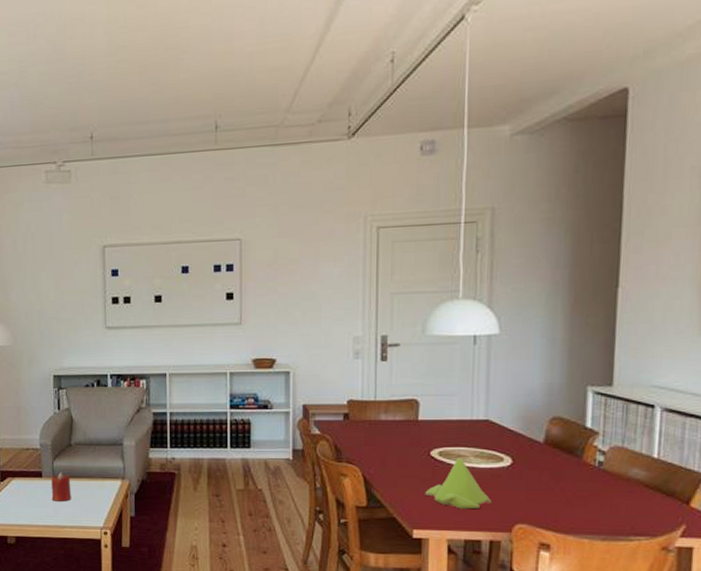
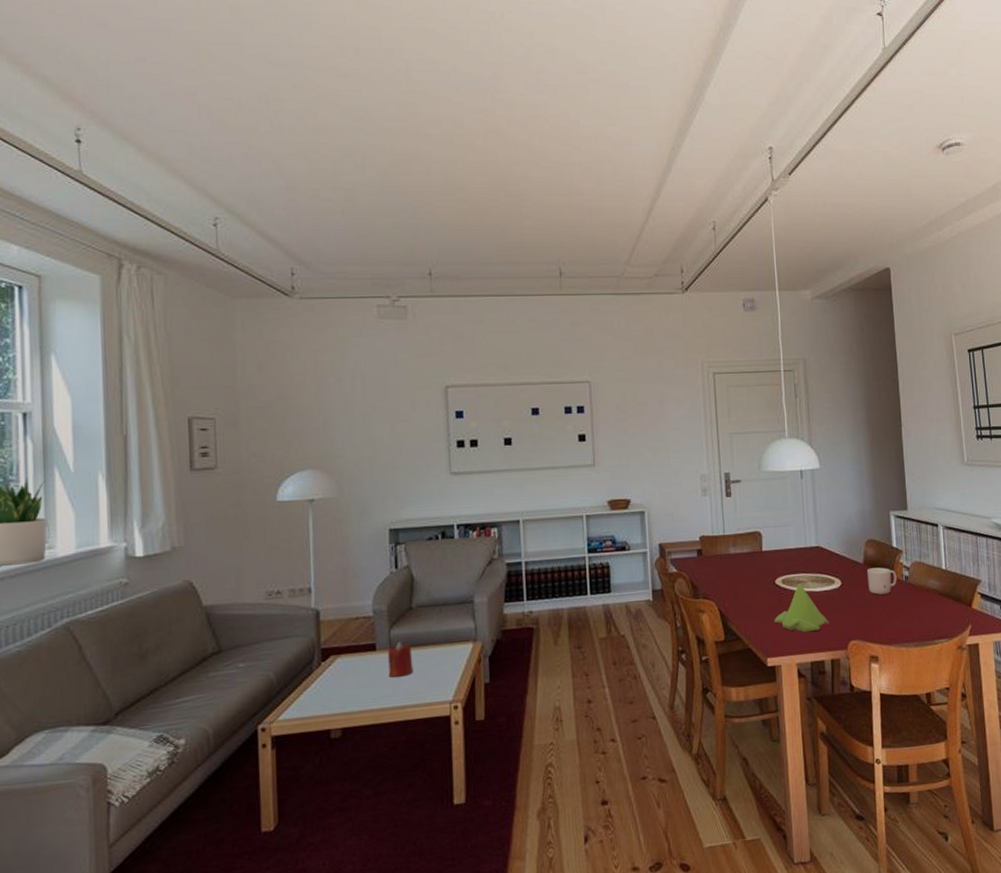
mug: none [546,449,587,479] -> present [866,567,897,595]

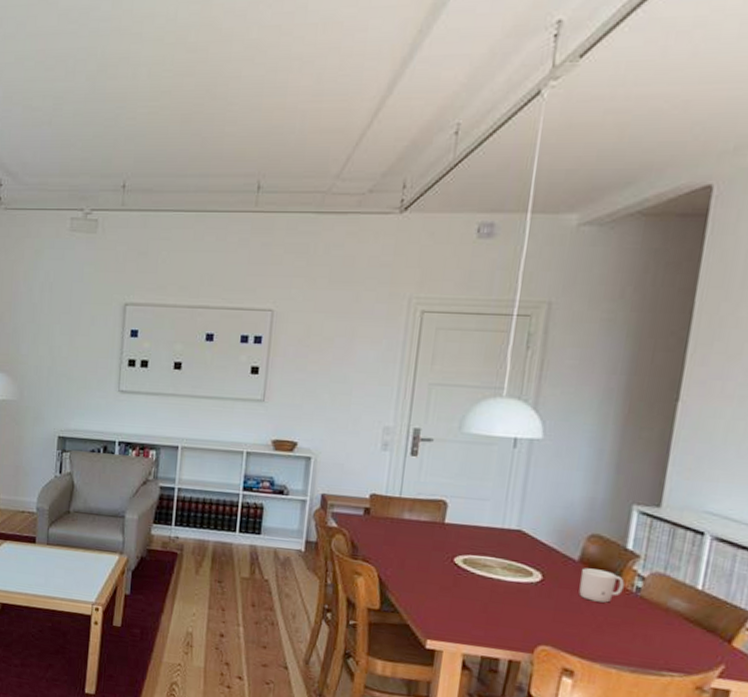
candle: present [387,641,414,678] -> none [44,539,66,572]
napkin: present [774,584,830,633] -> none [443,568,516,625]

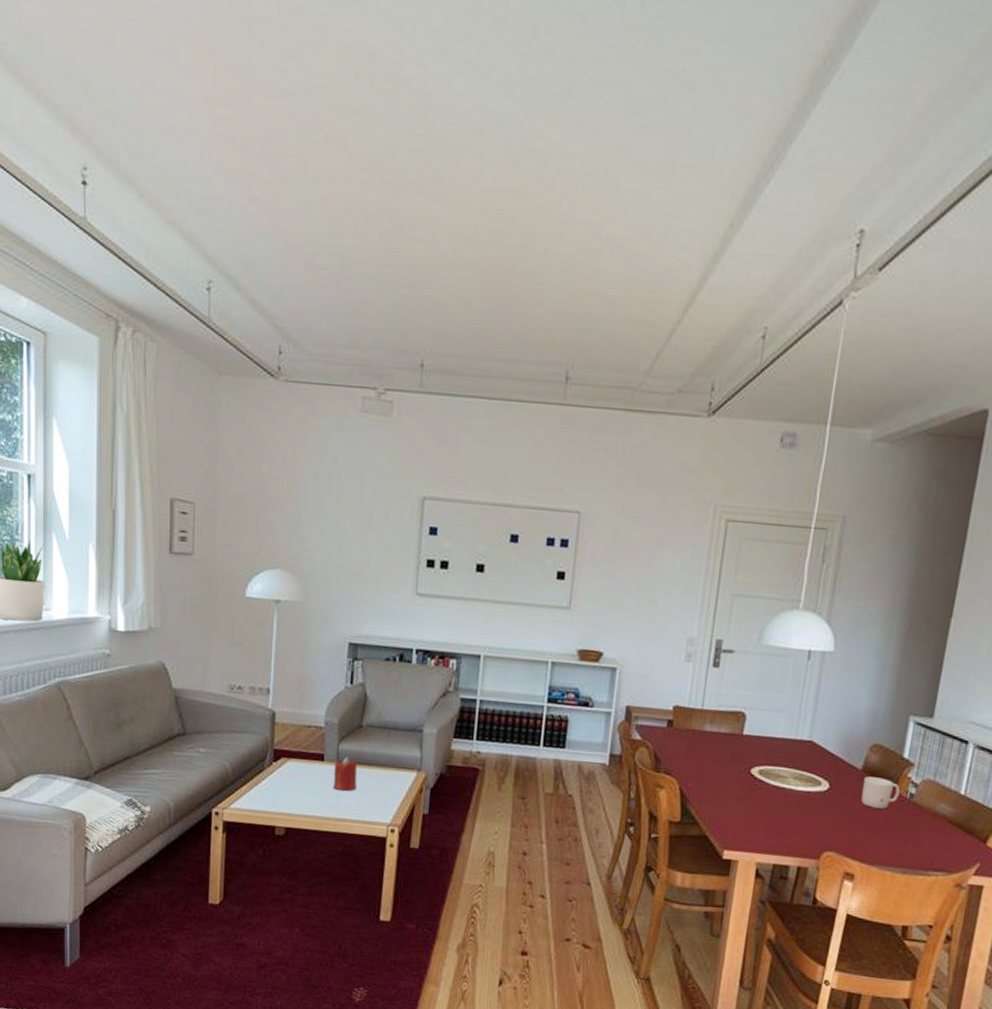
candle: none [44,539,66,572] -> present [333,756,358,792]

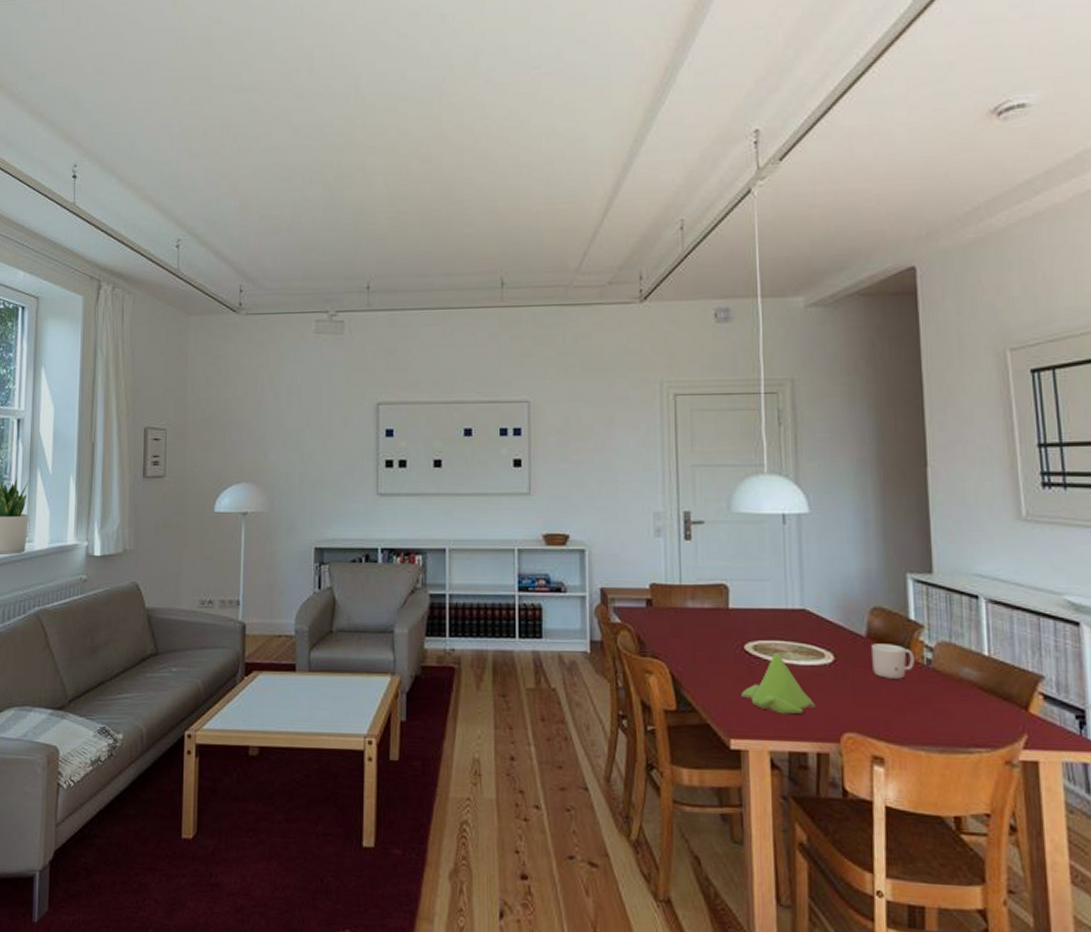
candle: present [333,756,358,792] -> none [306,664,330,703]
napkin: none [740,778,805,833] -> present [741,653,816,715]

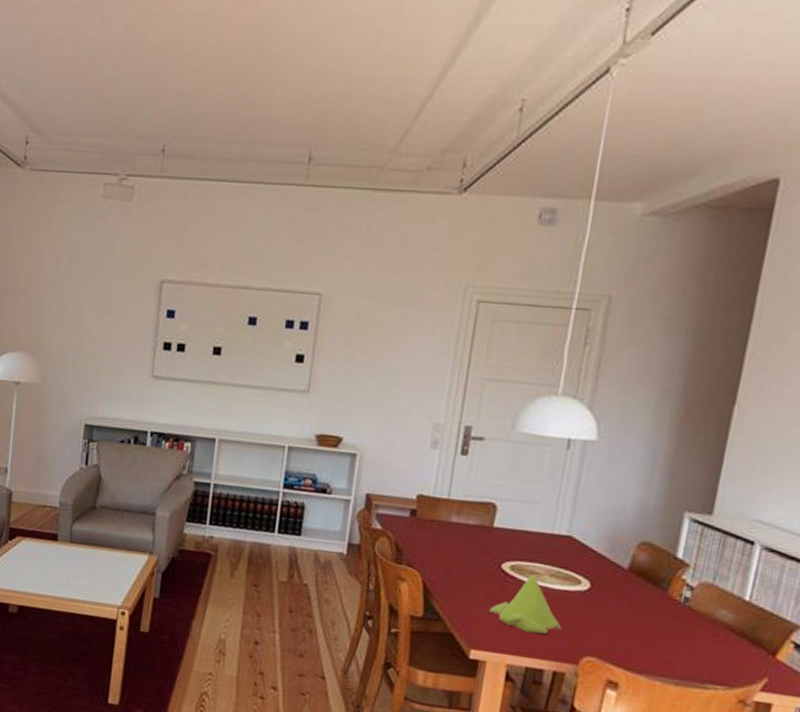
mug: present [870,643,915,679] -> none [626,576,673,613]

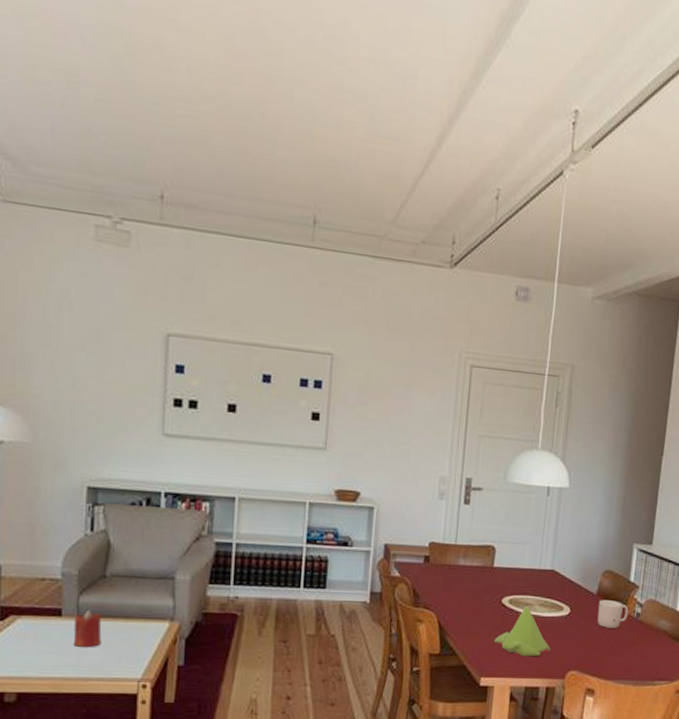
candle: none [66,537,91,572] -> present [73,609,102,648]
mug: none [626,576,673,613] -> present [597,600,629,628]

